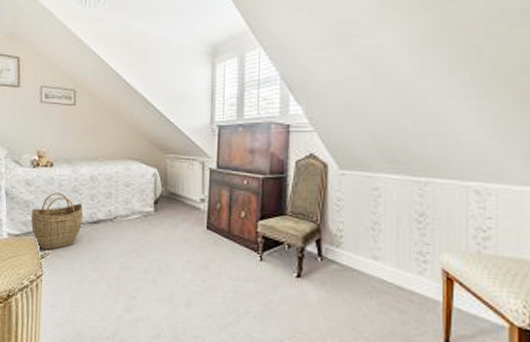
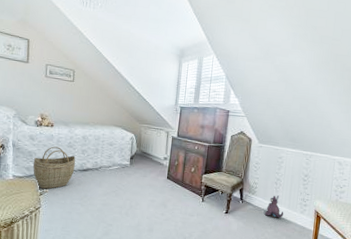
plush toy: none [358,247,390,283] -> present [264,195,284,218]

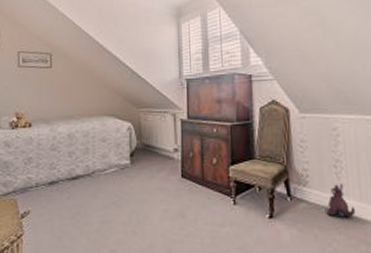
woven basket: present [33,146,76,190] -> none [11,152,61,210]

